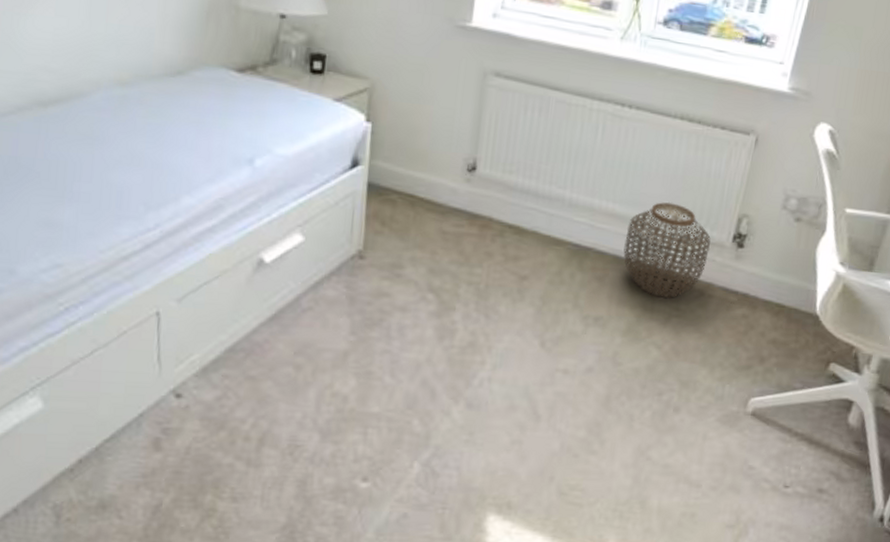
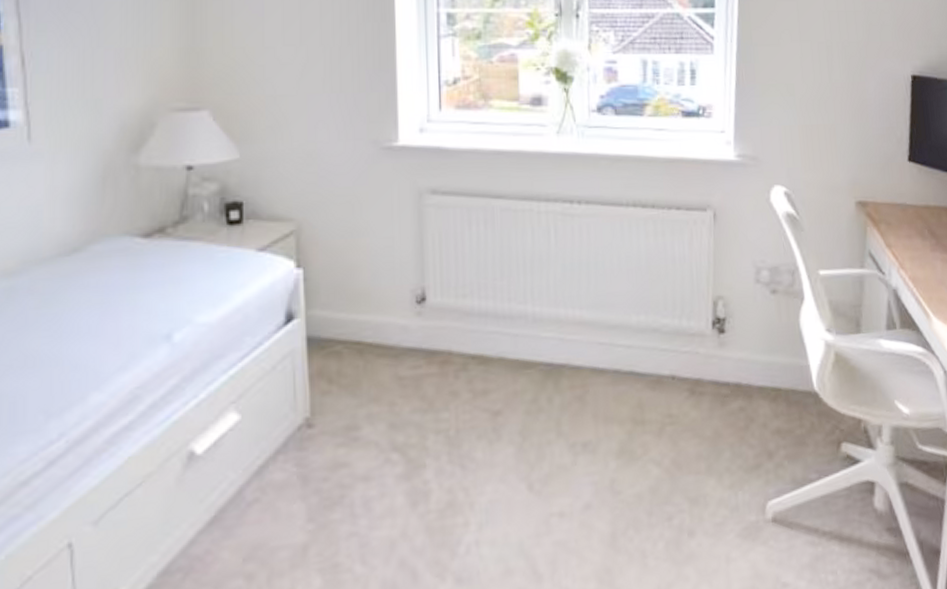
woven basket: present [623,201,711,298] -> none [600,297,691,406]

